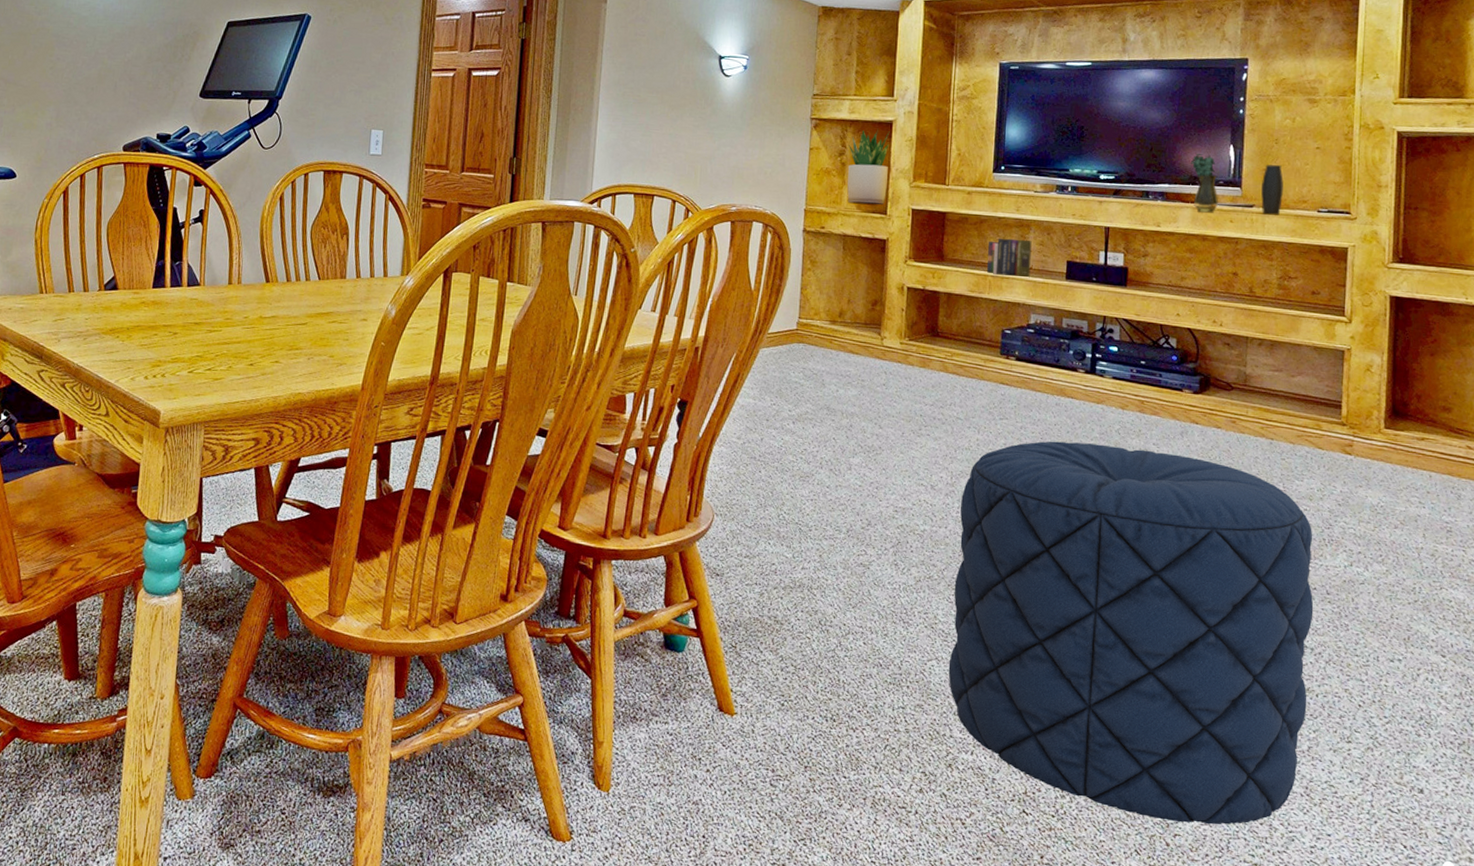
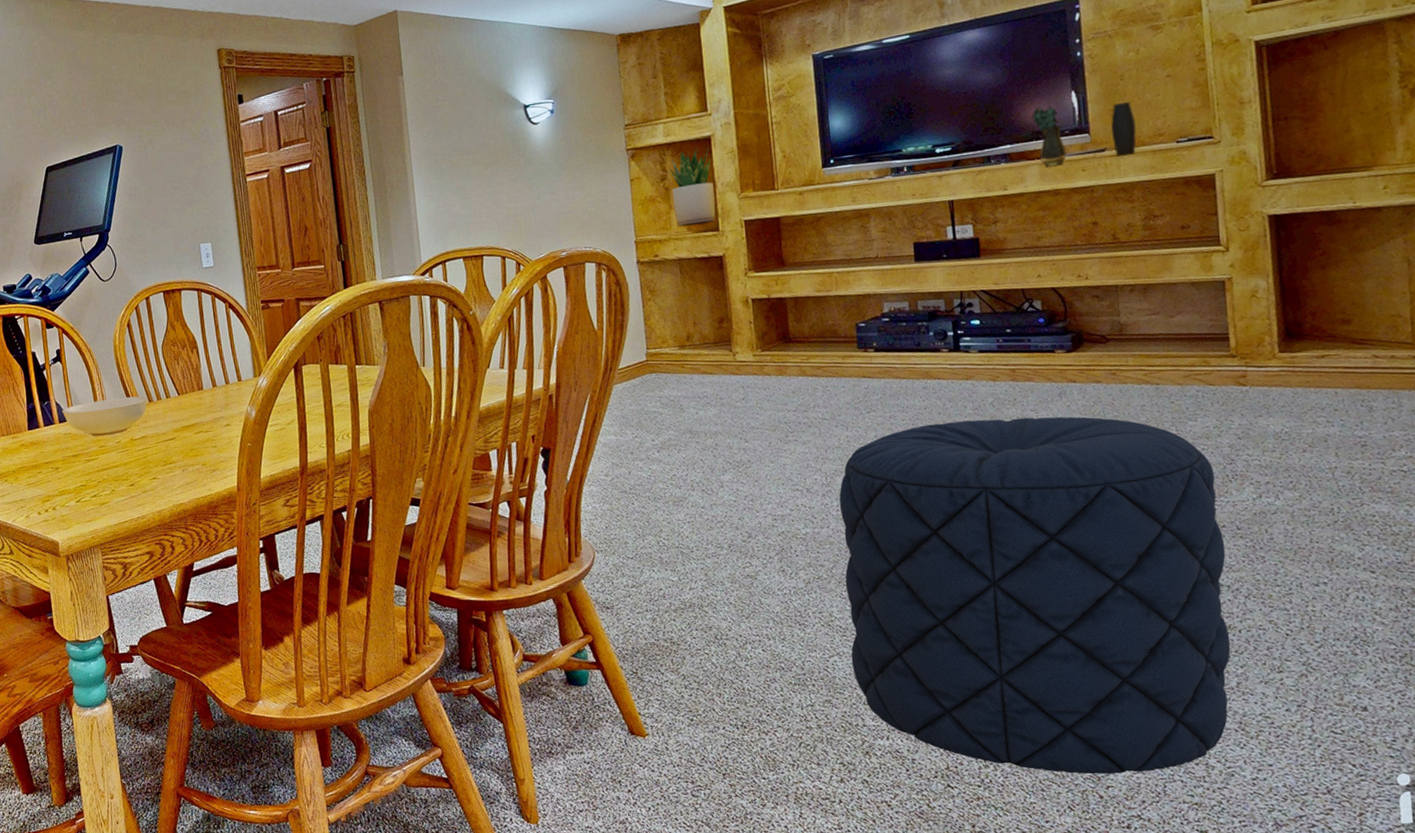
bowl: none [193,270,287,309] -> present [62,396,149,437]
books: present [987,238,1032,278] -> none [829,229,877,272]

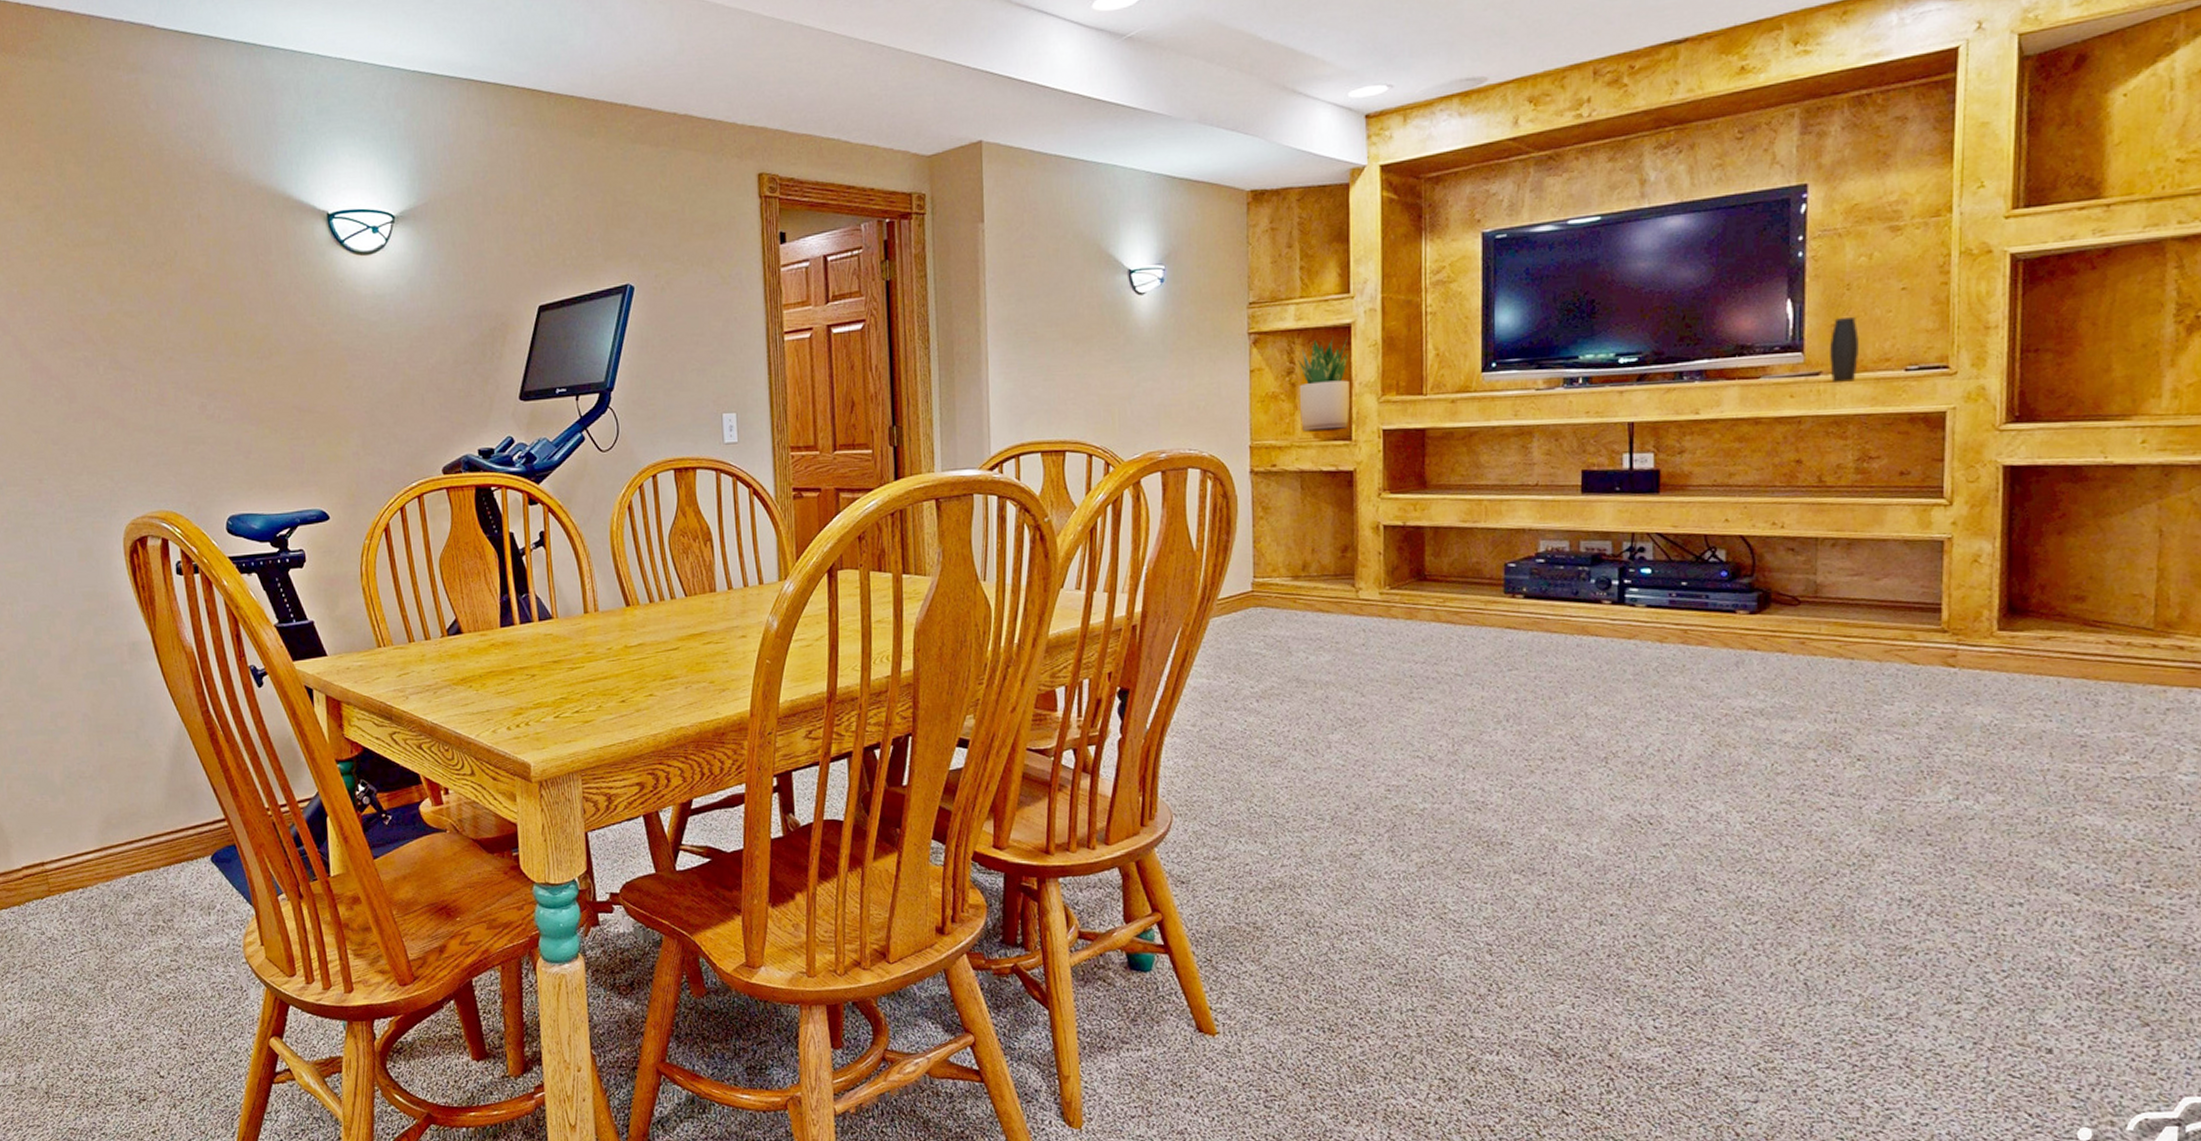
bowl: present [62,396,149,437] -> none [543,594,649,641]
pouf: present [839,416,1231,775] -> none [1463,687,1911,1109]
vase: present [1030,106,1068,169] -> none [1735,315,1775,391]

